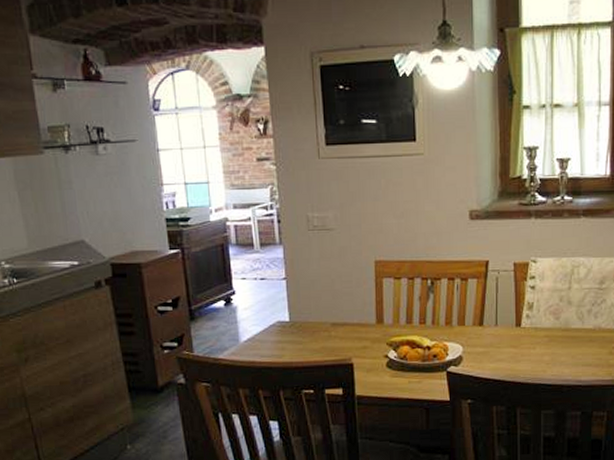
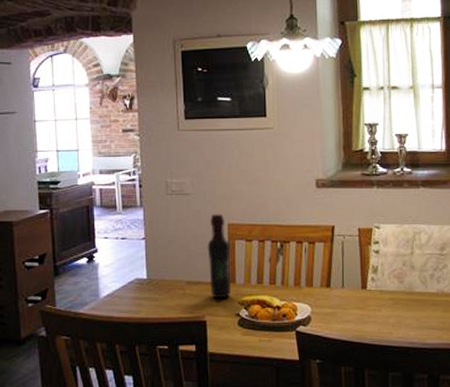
wine bottle: none [353,249,379,340] -> present [207,213,232,299]

